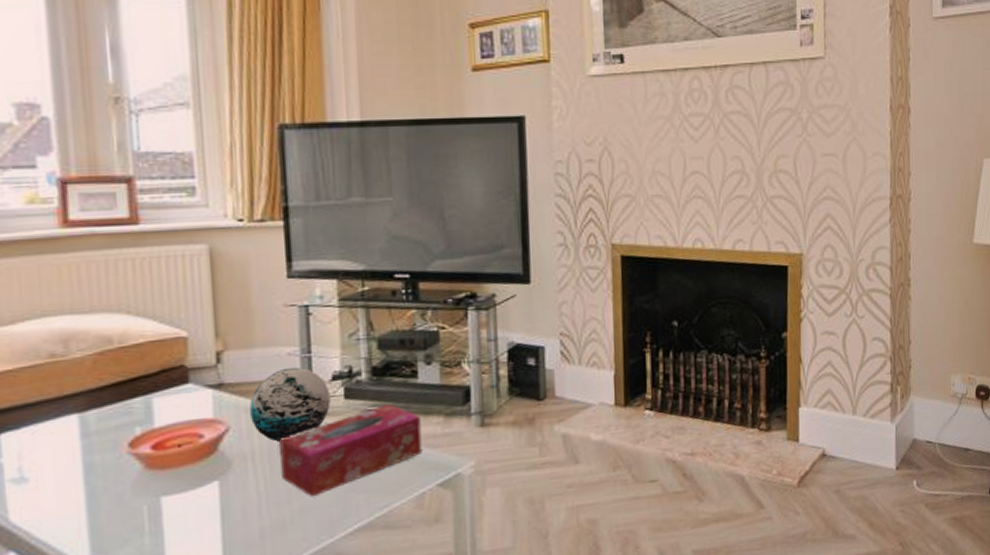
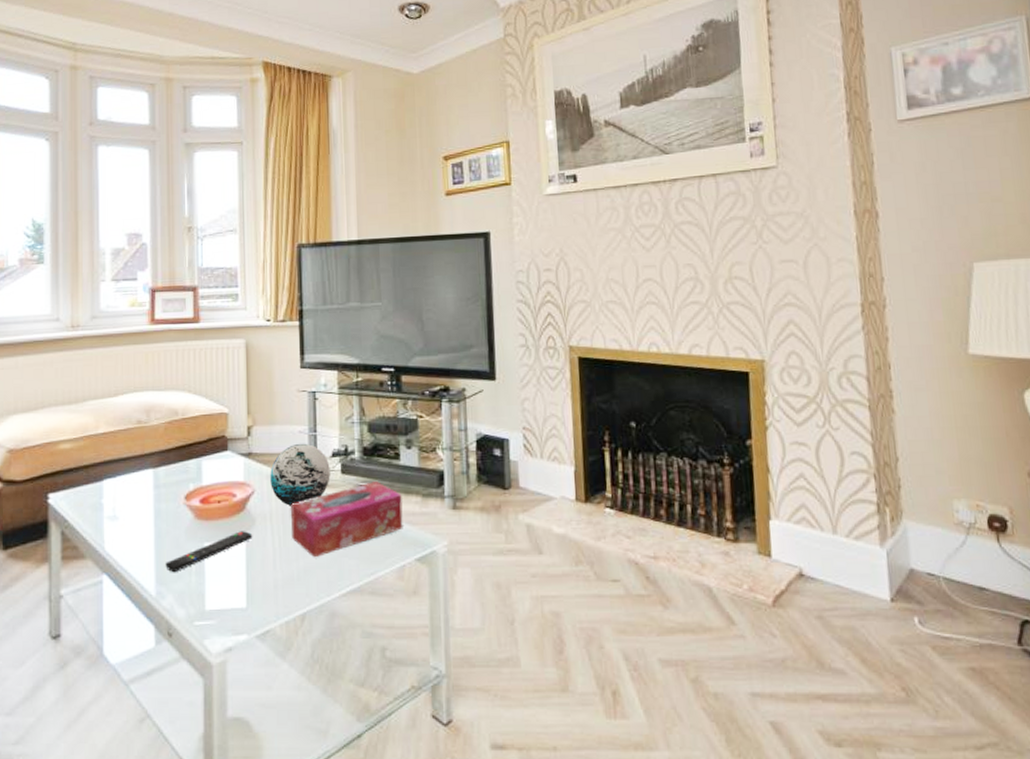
remote control: none [104,476,229,538] -> present [165,531,253,573]

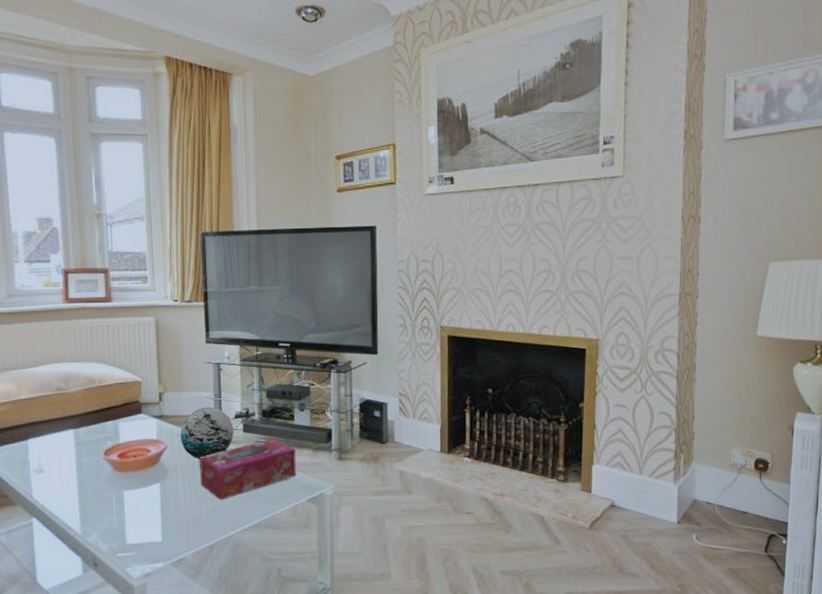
remote control: present [165,531,253,573] -> none [89,480,167,515]

